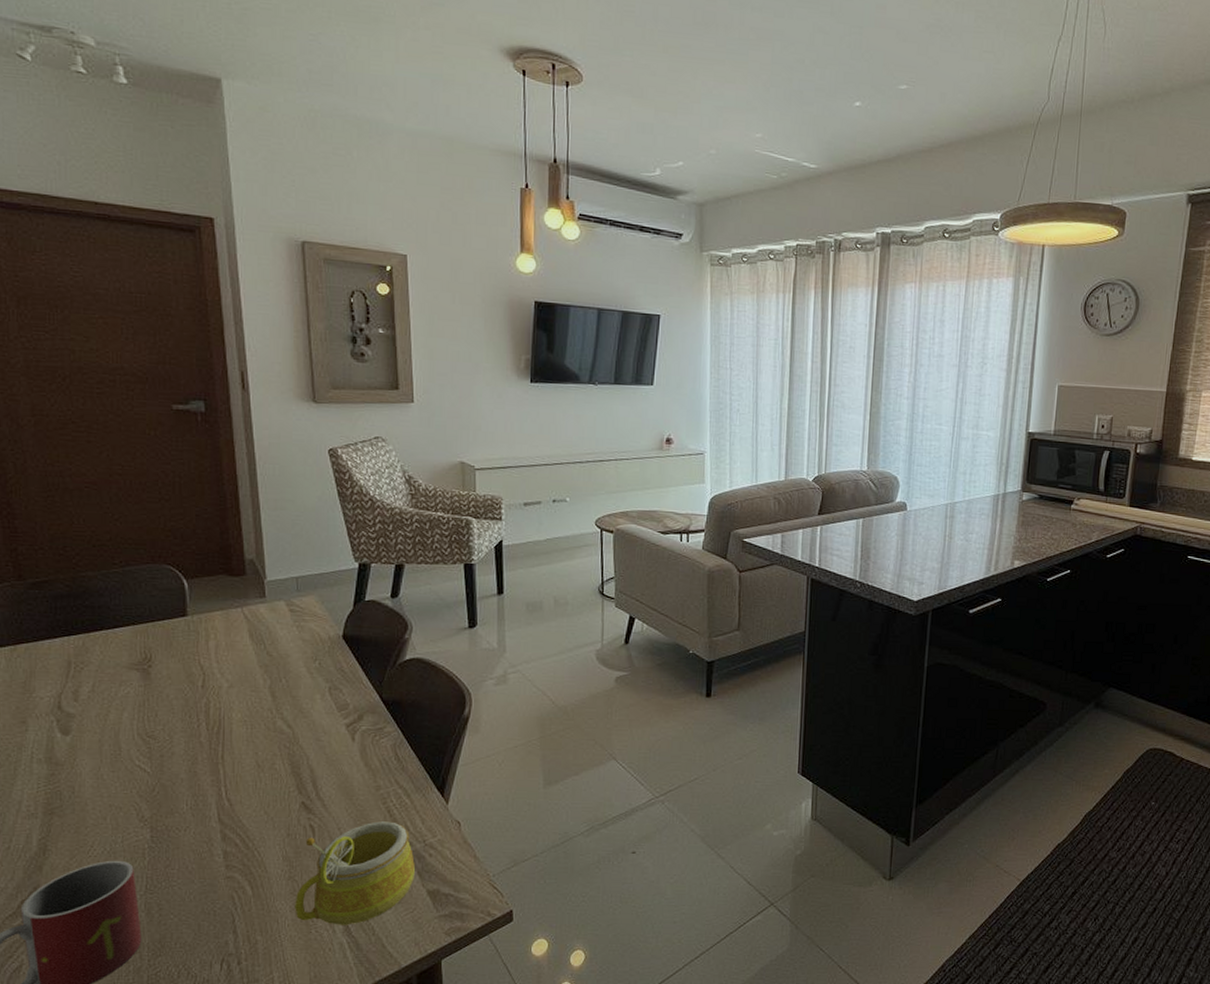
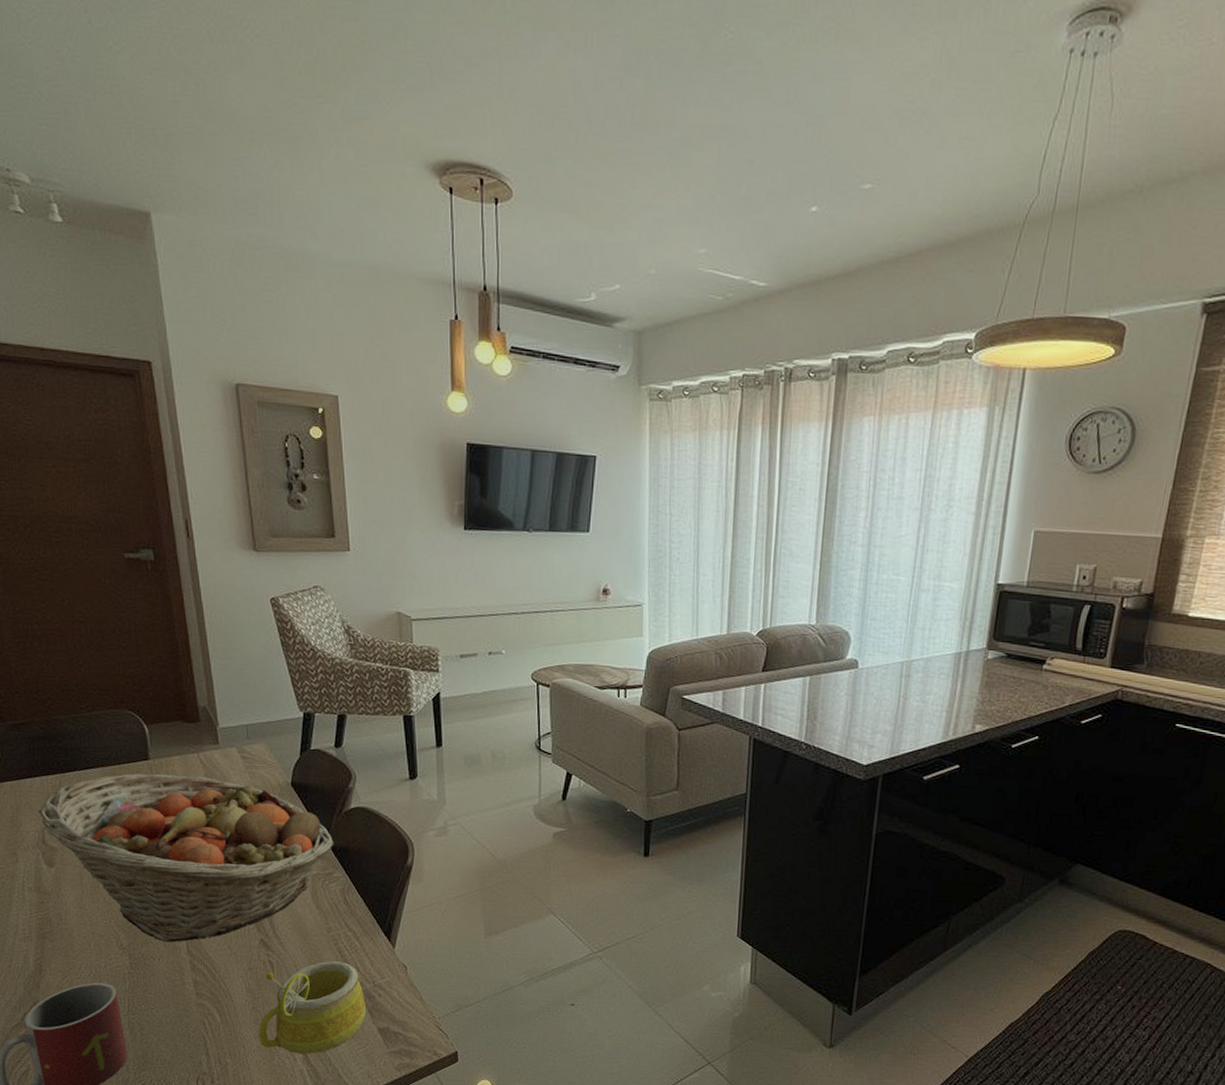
fruit basket: none [55,630,387,812] -> present [38,773,335,943]

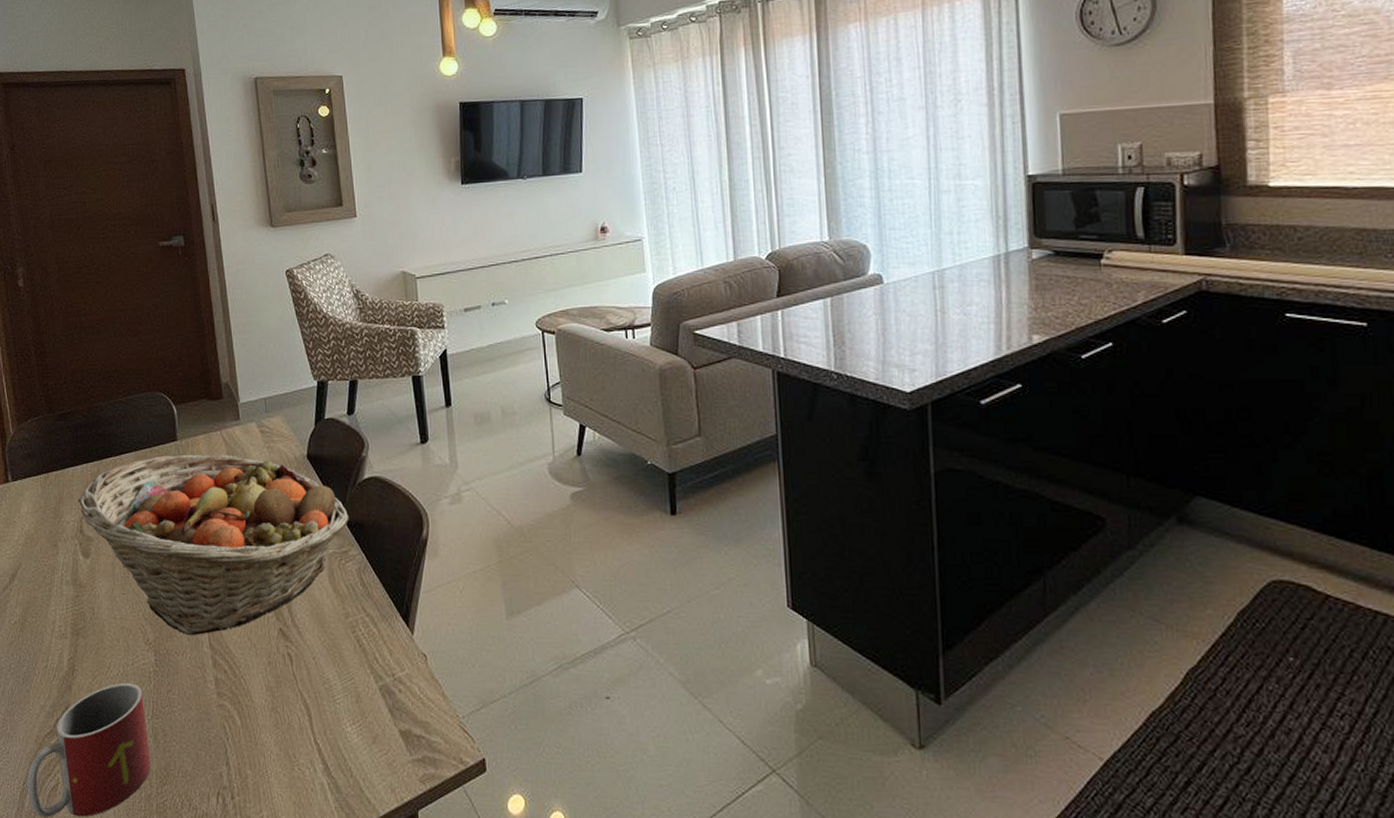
mug: present [258,961,366,1055] -> none [278,651,386,765]

